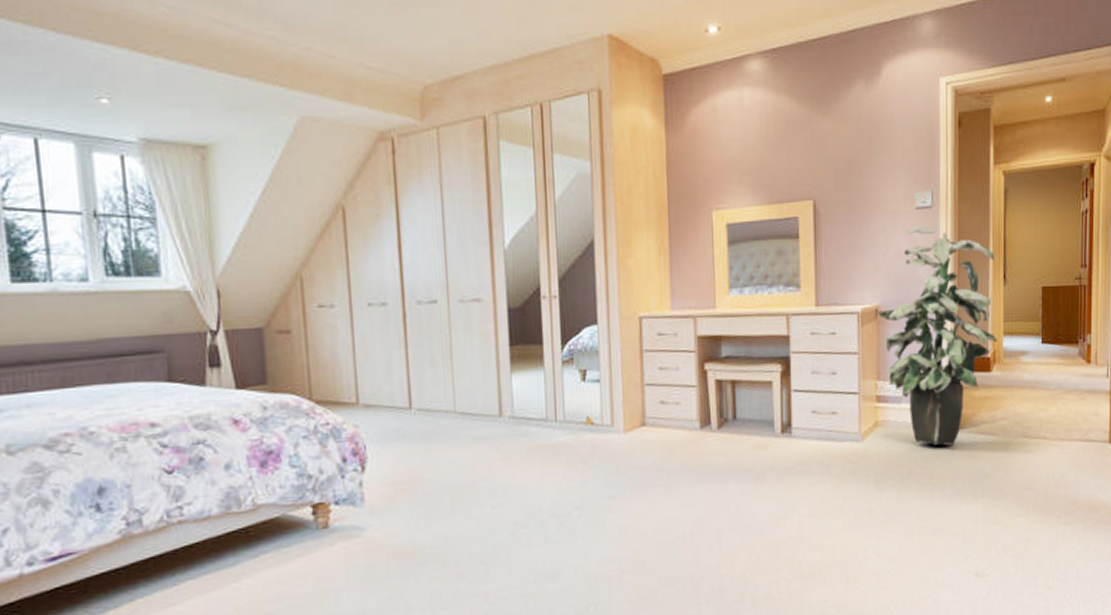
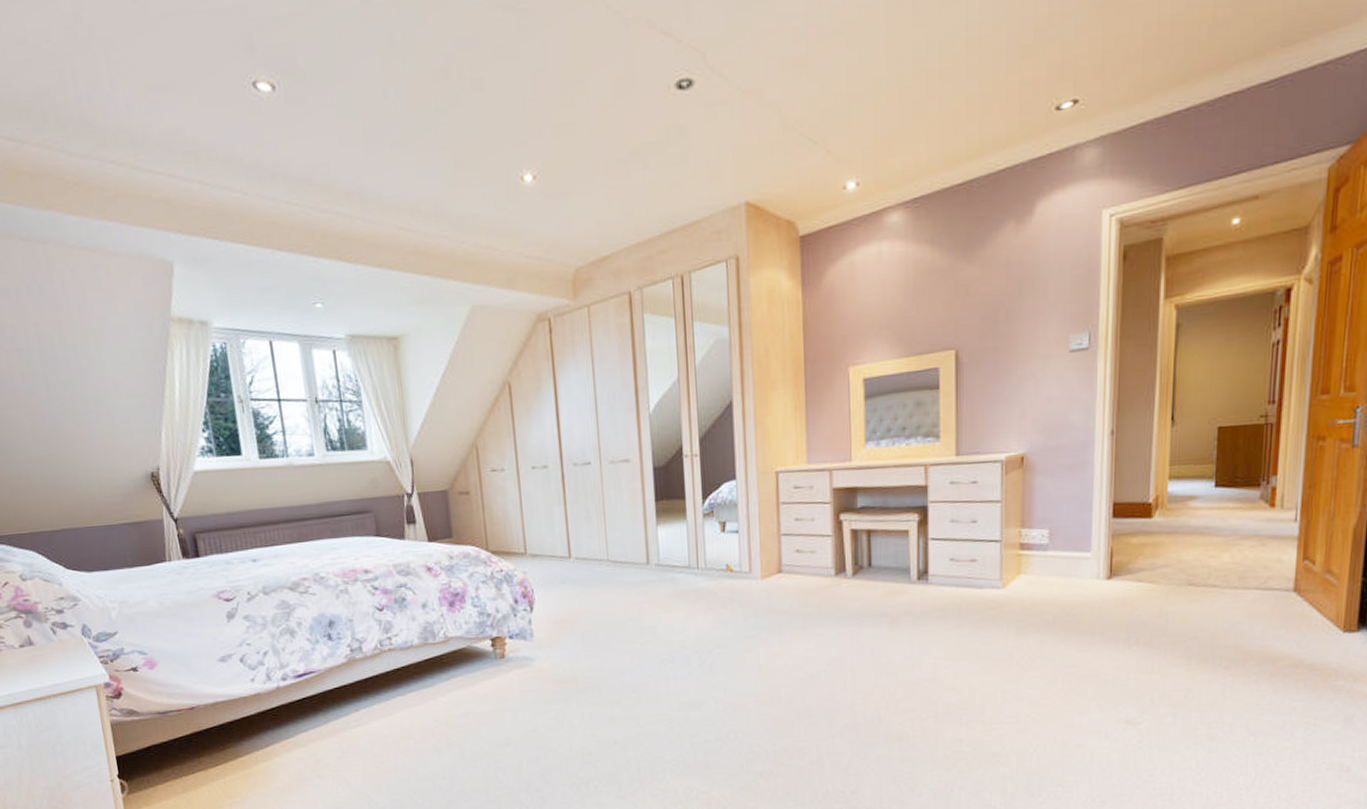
indoor plant: present [875,226,997,446] -> none [1020,369,1161,593]

